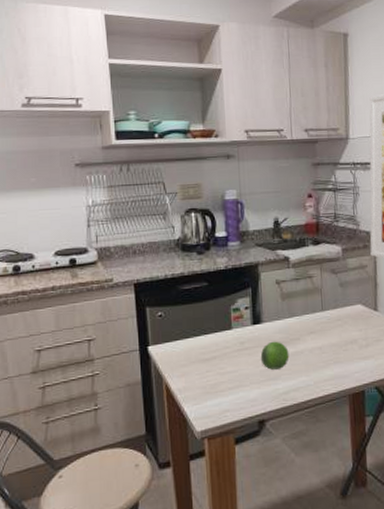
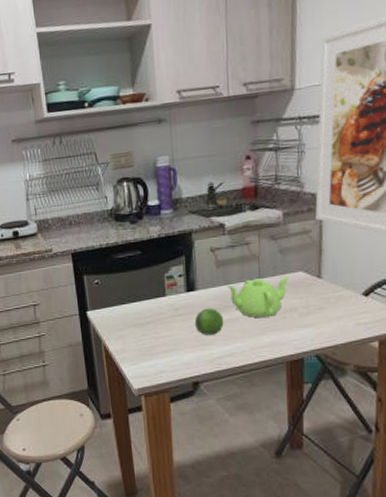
teapot: none [291,308,350,350] -> present [226,275,291,318]

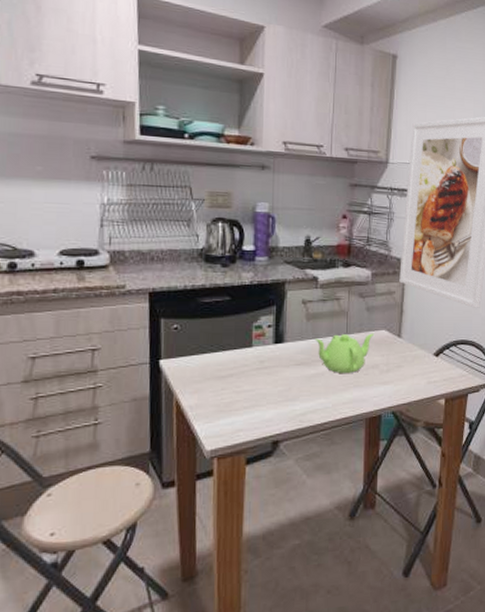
fruit: present [194,308,224,335] -> none [279,361,310,390]

